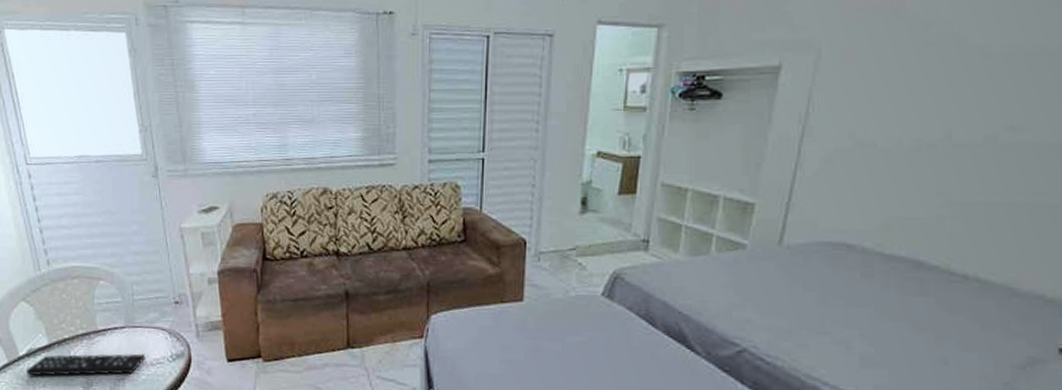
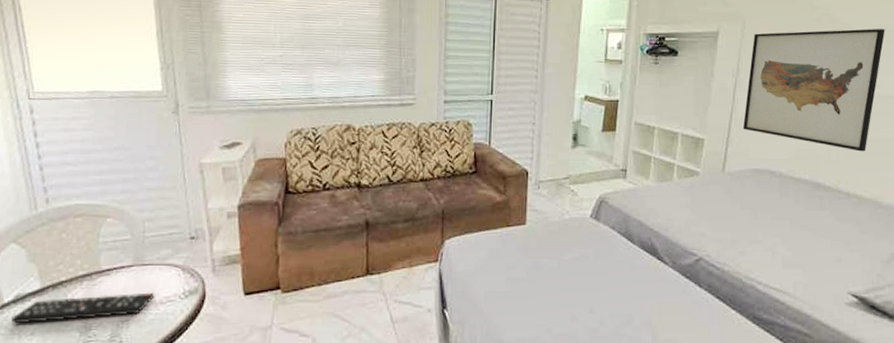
wall art: none [812,51,1043,221] -> present [743,28,885,152]

